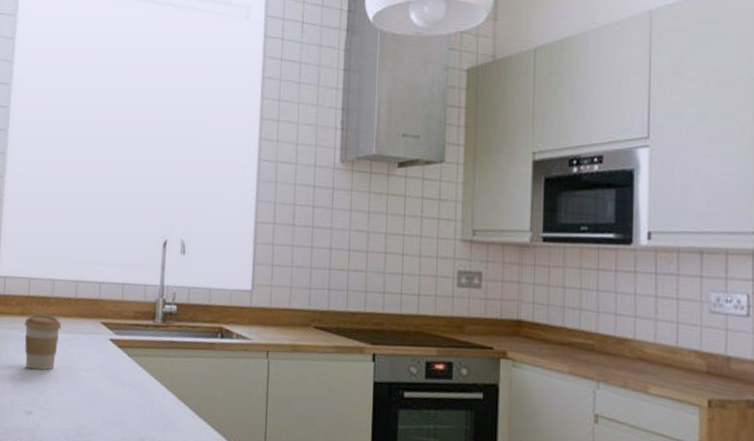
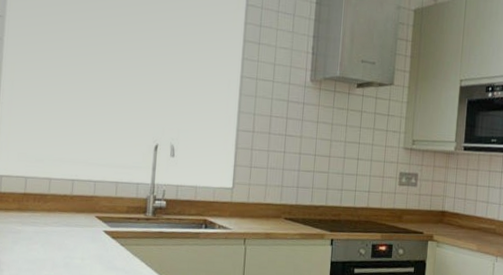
coffee cup: present [24,314,62,371] -> none [21,209,58,260]

